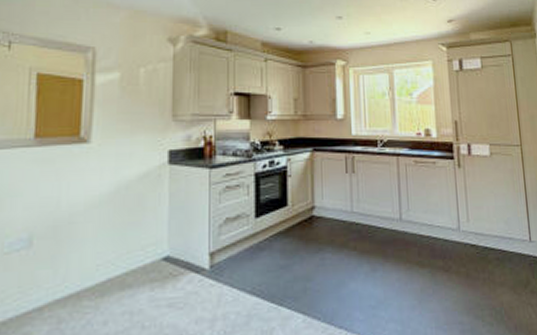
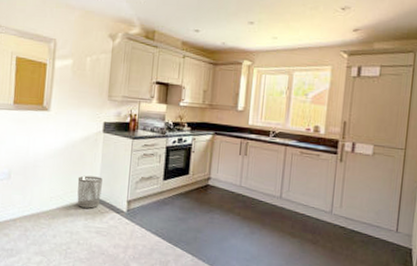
waste bin: none [136,225,172,273] -> present [77,175,102,209]

